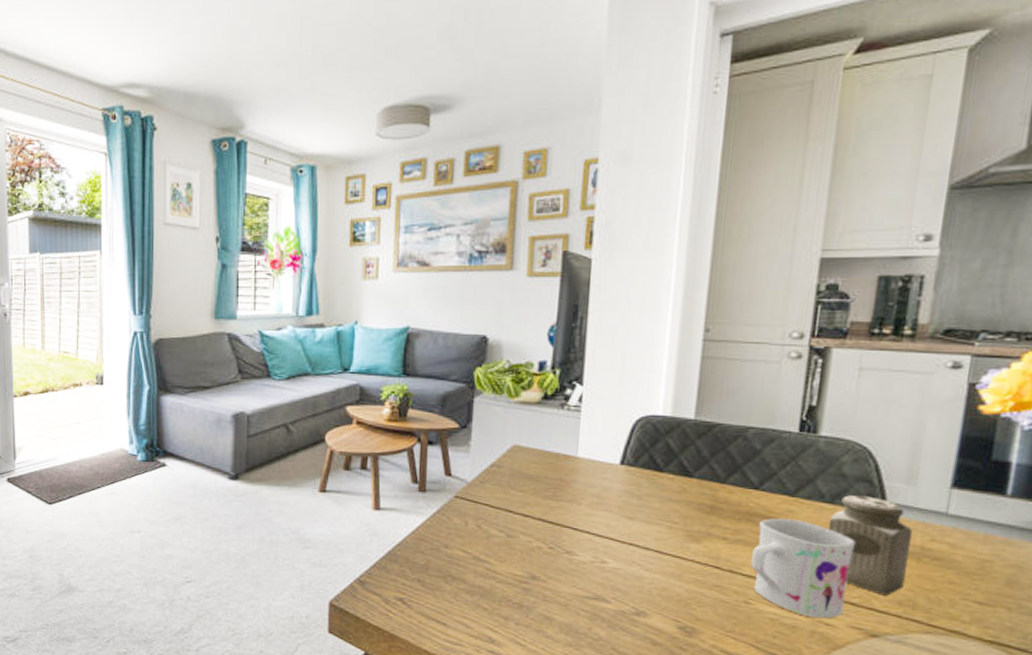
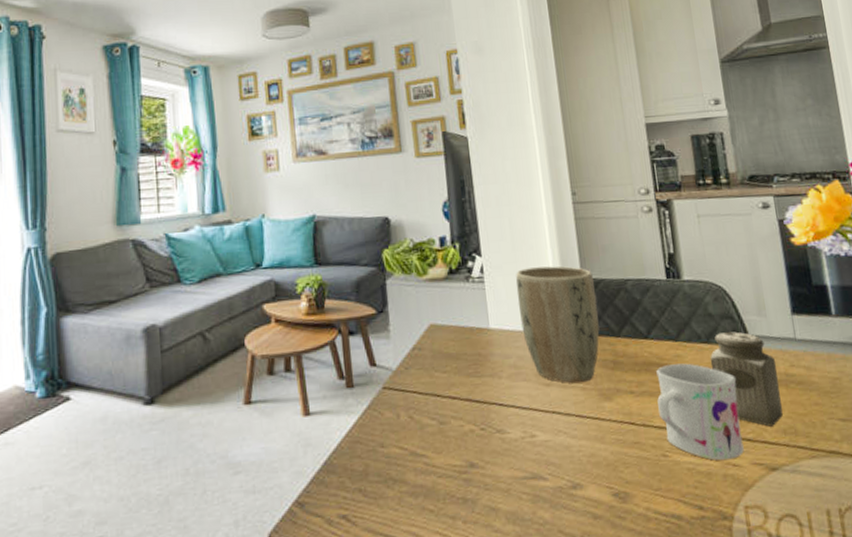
plant pot: none [613,403,710,522] -> present [516,266,600,384]

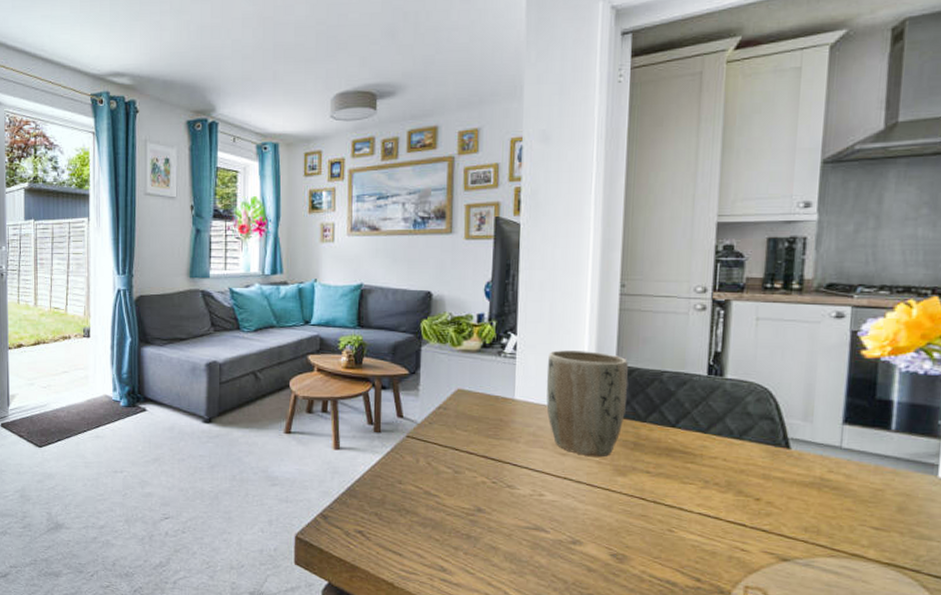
mug: present [656,363,744,460] -> none [672,453,764,545]
salt shaker: present [710,331,783,427] -> none [738,432,813,523]

